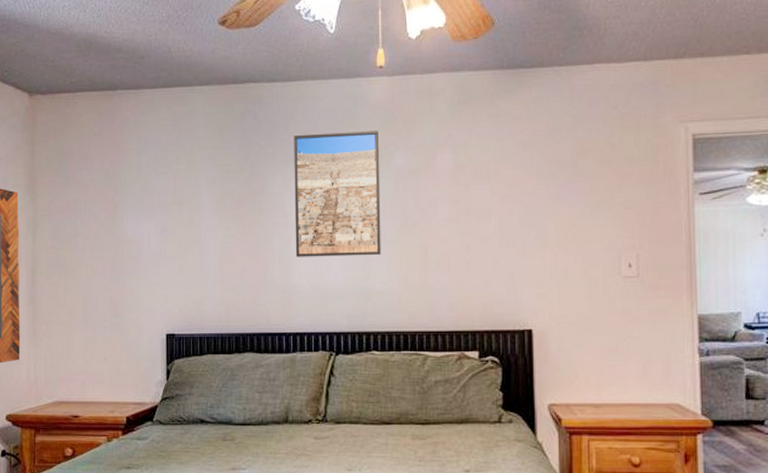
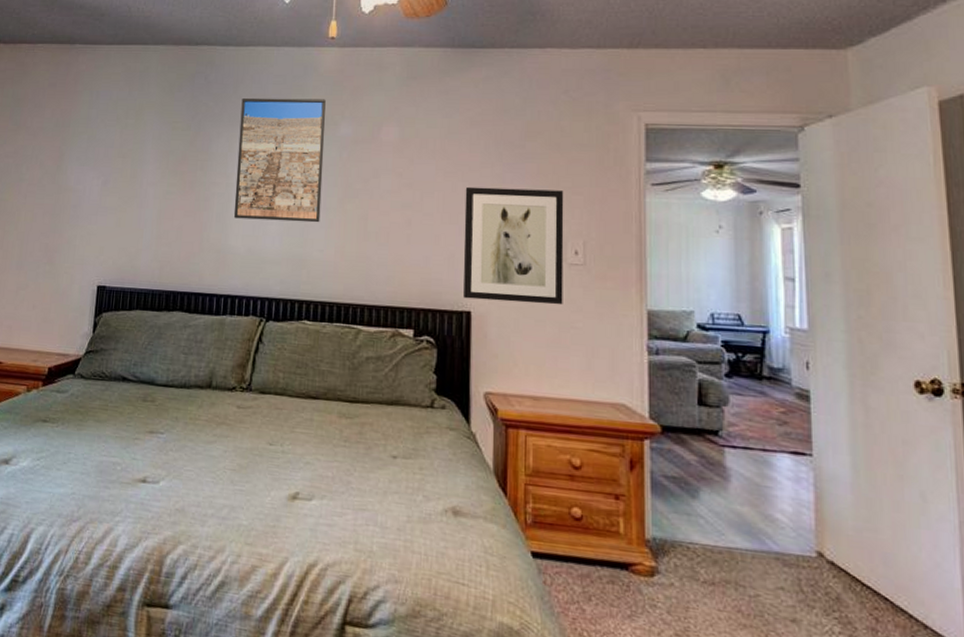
wall art: none [521,206,619,318] -> present [463,186,564,305]

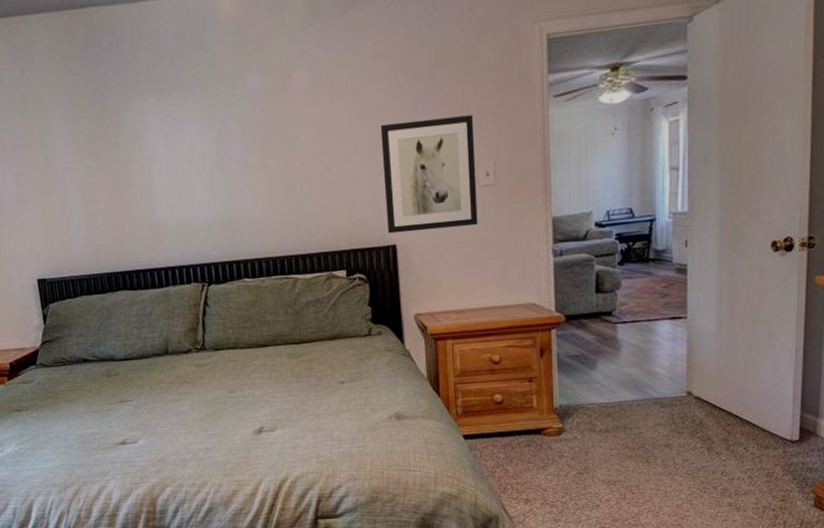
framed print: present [233,98,326,223] -> none [142,51,244,192]

